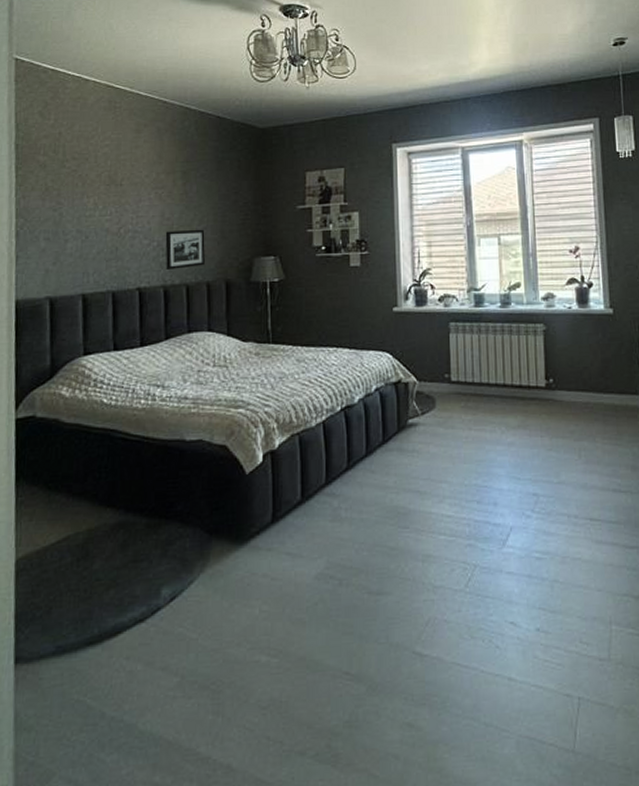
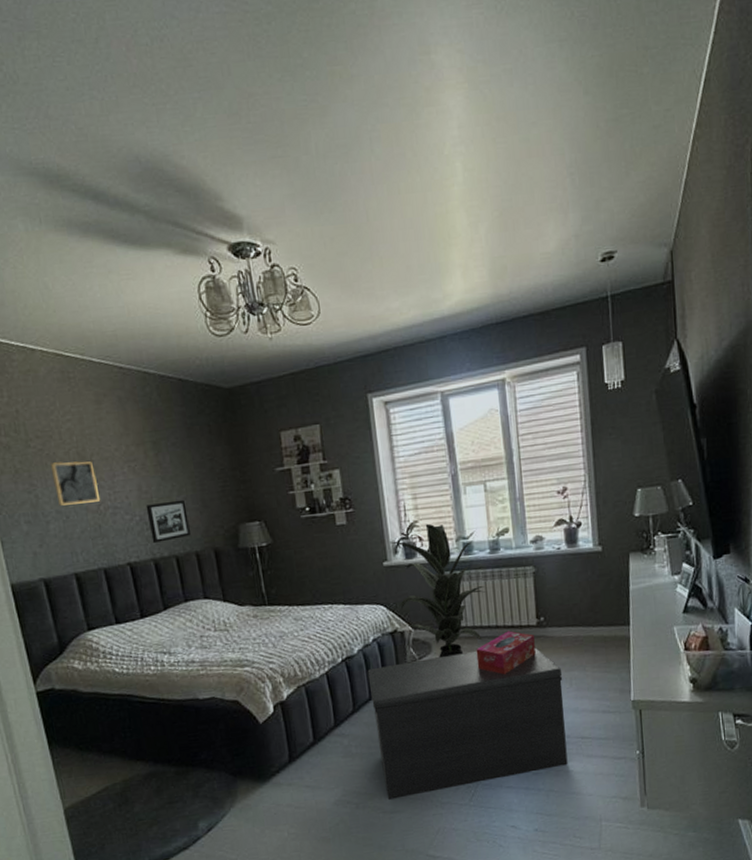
wall art: none [80,183,123,225] -> present [50,461,101,506]
bench: none [366,409,575,577] -> present [367,647,568,800]
indoor plant: none [402,272,495,415] -> present [390,523,486,659]
tissue box: none [481,391,544,439] -> present [476,631,536,675]

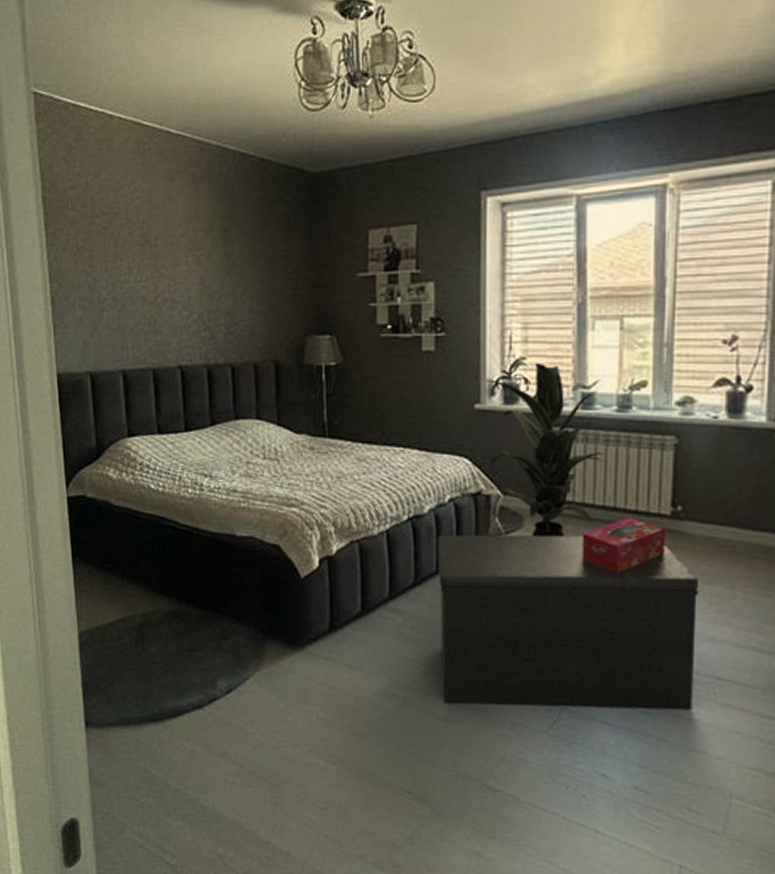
wall art: present [50,461,101,506] -> none [112,243,160,292]
picture frame: present [145,499,191,543] -> none [206,299,251,346]

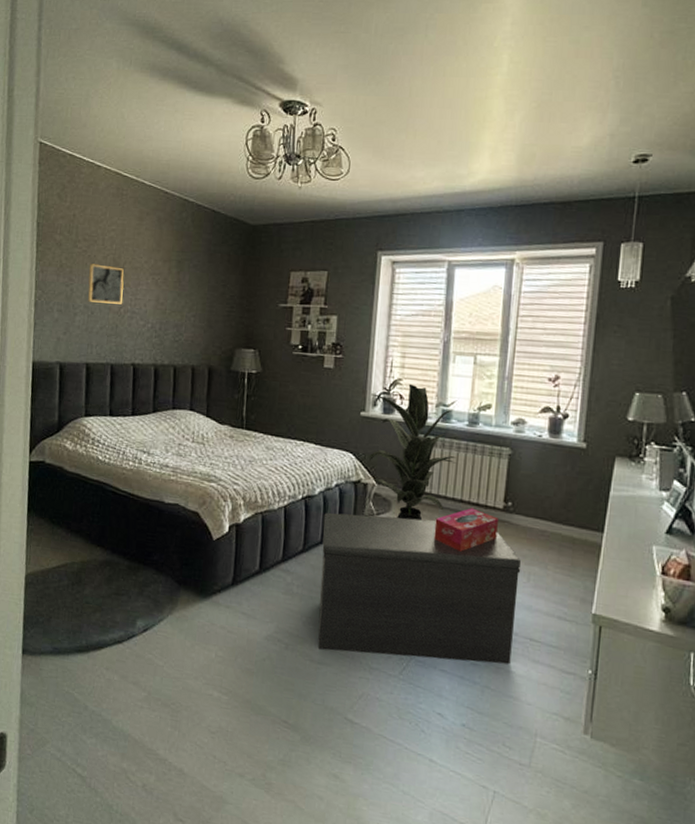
wall art: none [112,243,160,292] -> present [88,264,124,304]

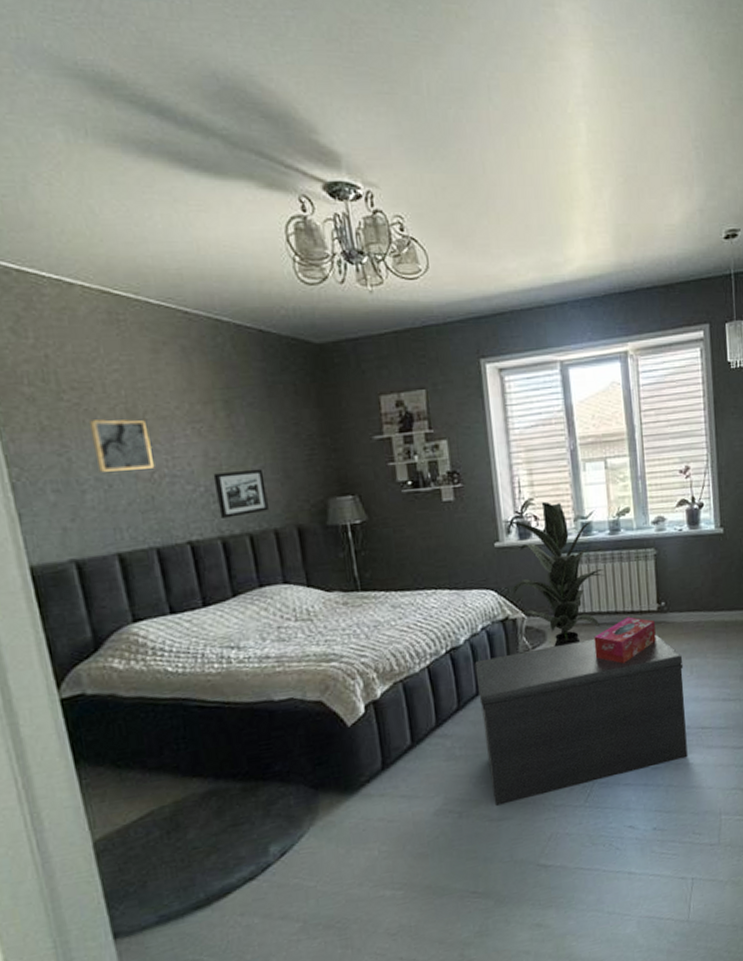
picture frame: none [157,315,194,351] -> present [213,468,269,518]

